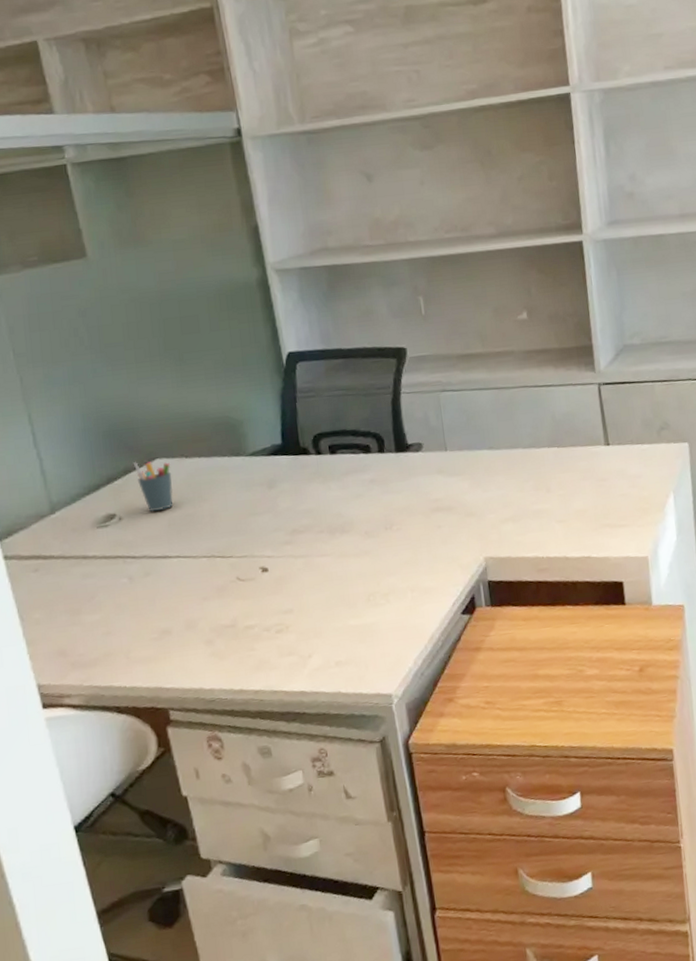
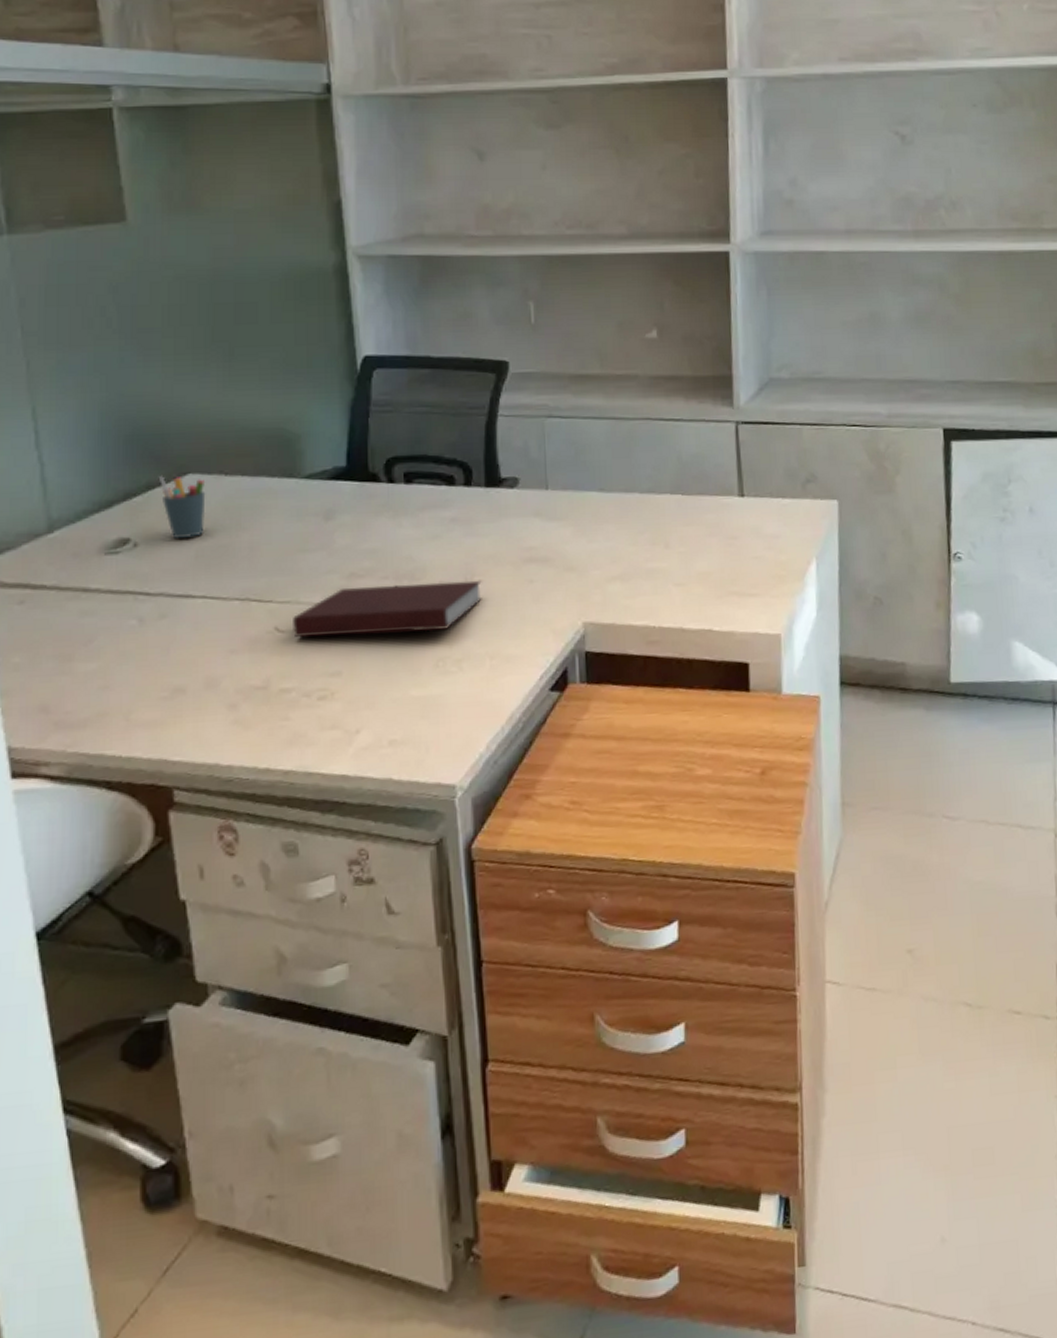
notebook: none [250,528,401,584] -> present [293,580,482,637]

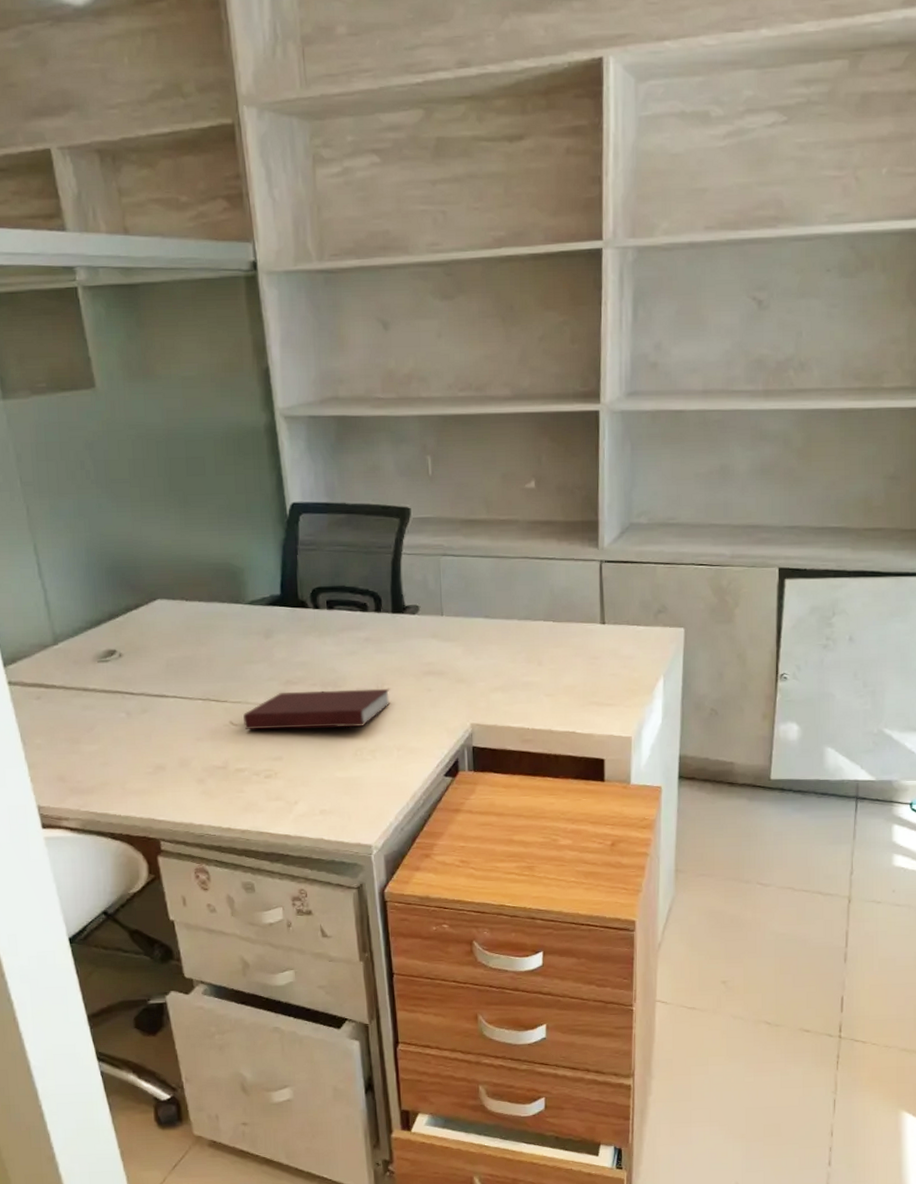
pen holder: present [158,476,206,538] -> none [134,601,173,650]

